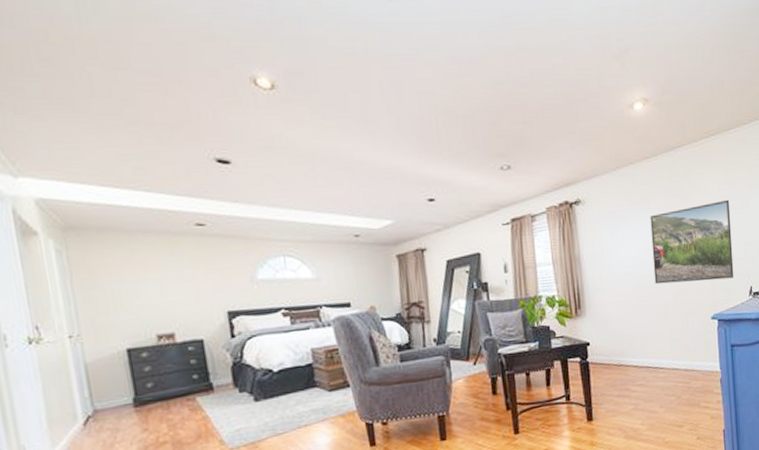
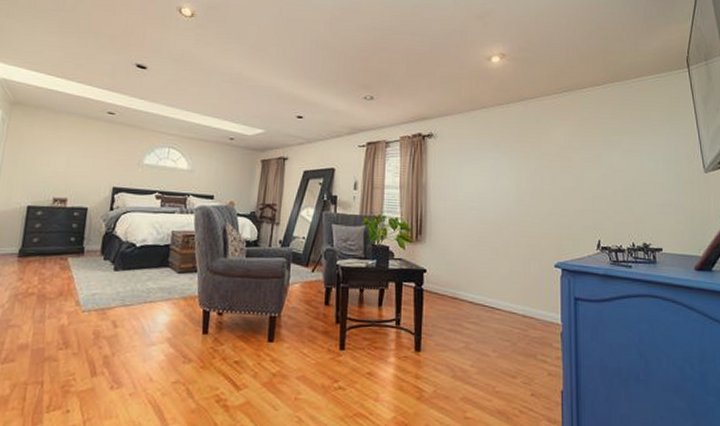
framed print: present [650,199,734,285] -> none [498,151,581,229]

